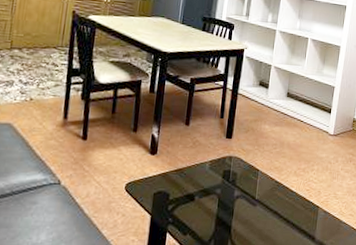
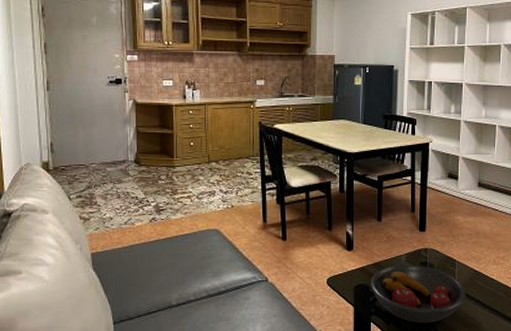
fruit bowl: none [170,172,266,236] -> present [370,264,466,324]

